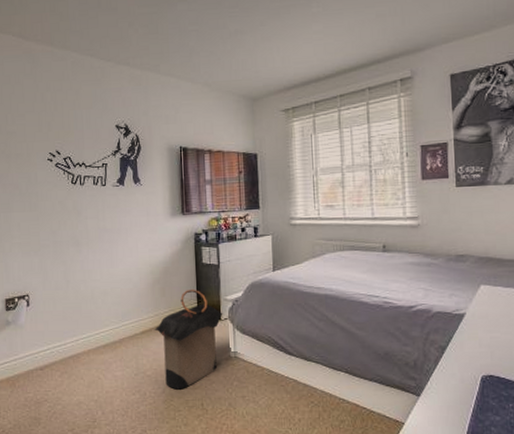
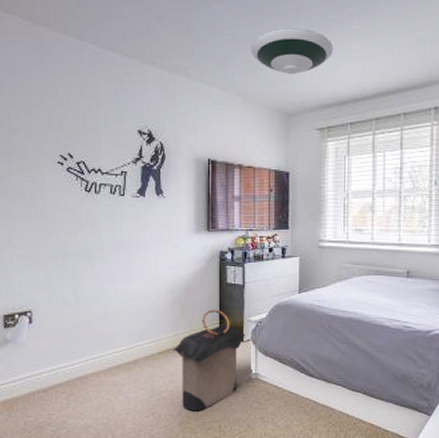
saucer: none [214,17,294,62] -> present [251,28,334,75]

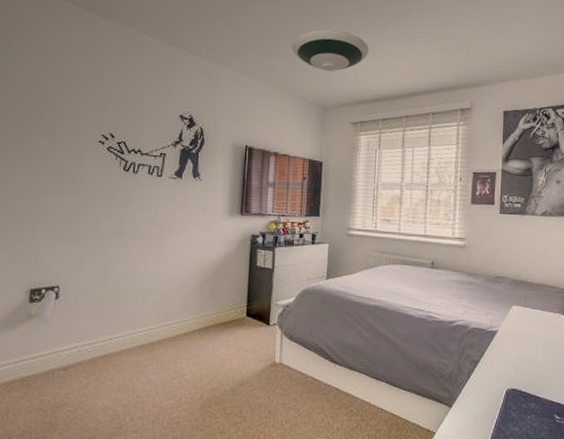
laundry hamper: present [172,309,246,412] -> none [198,291,272,395]

